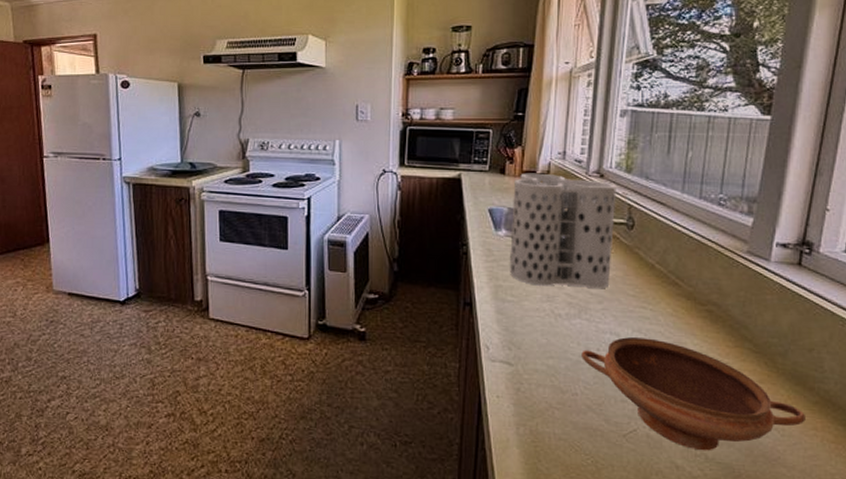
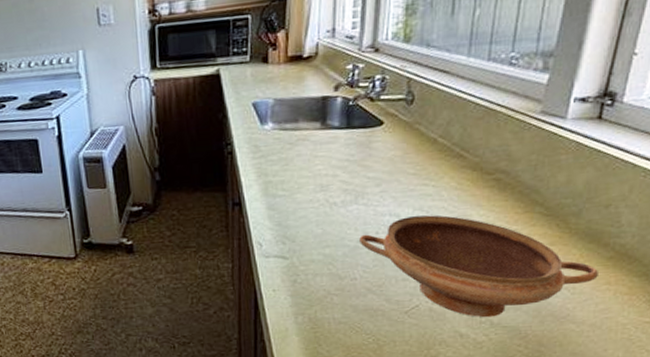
utensil holder: present [510,173,616,288] -> none [278,56,394,177]

